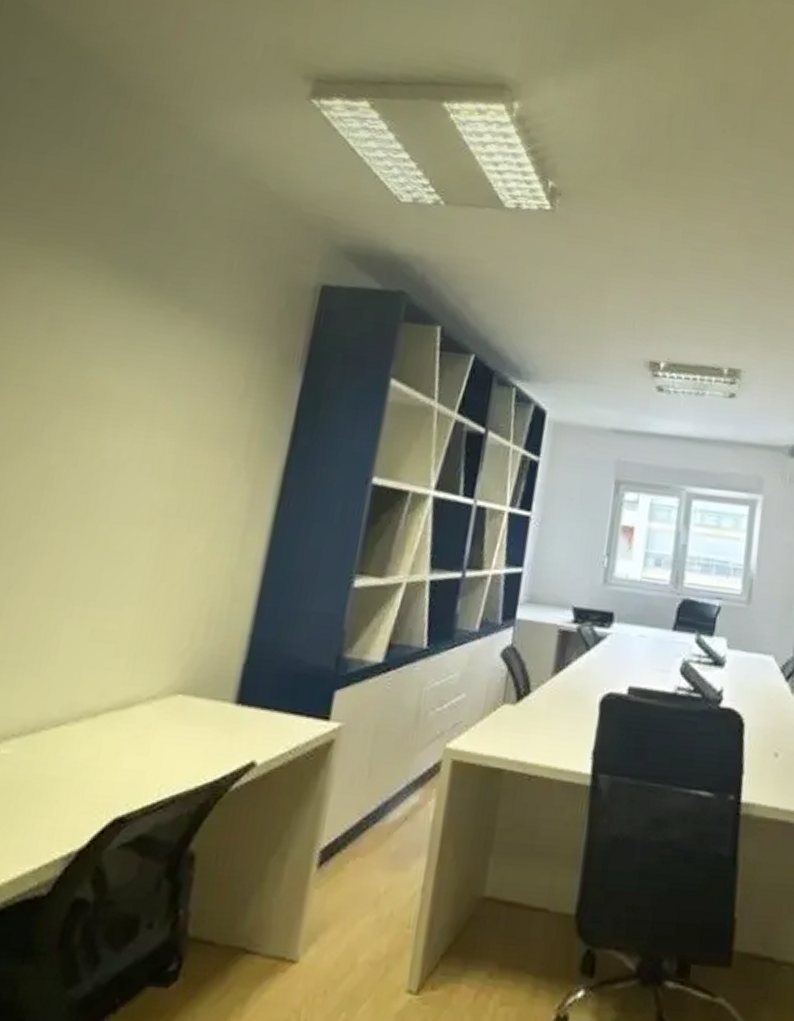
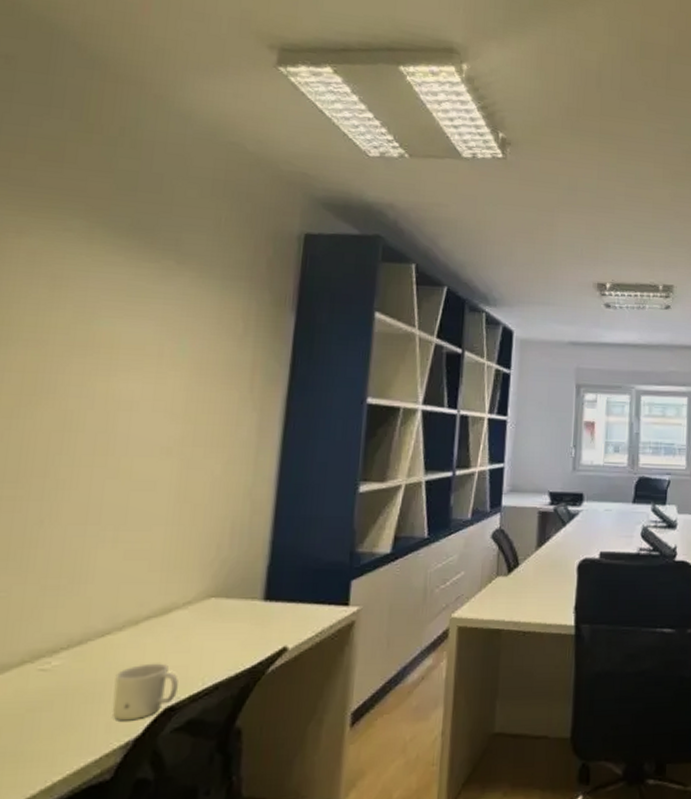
mug: none [58,763,133,829] -> present [112,663,178,721]

